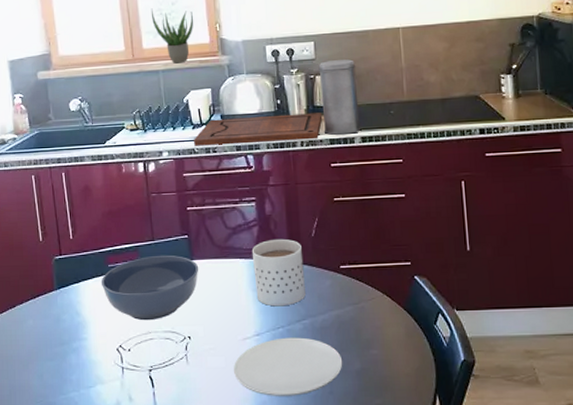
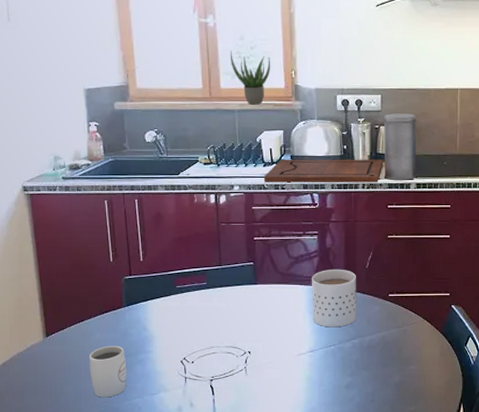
mug: none [22,333,62,392] -> present [89,345,127,398]
bowl: present [101,255,199,321] -> none [168,279,262,337]
plate: present [234,337,343,396] -> none [288,354,385,404]

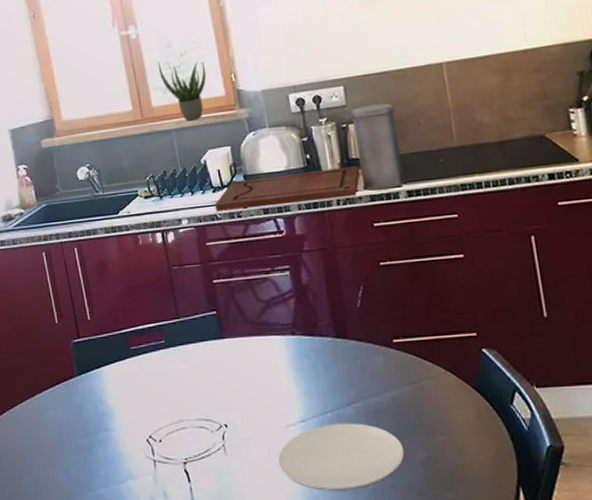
mug: present [89,345,127,398] -> none [44,423,89,488]
plate: none [288,354,385,404] -> present [278,423,405,491]
mug: present [311,269,357,328] -> none [289,311,355,389]

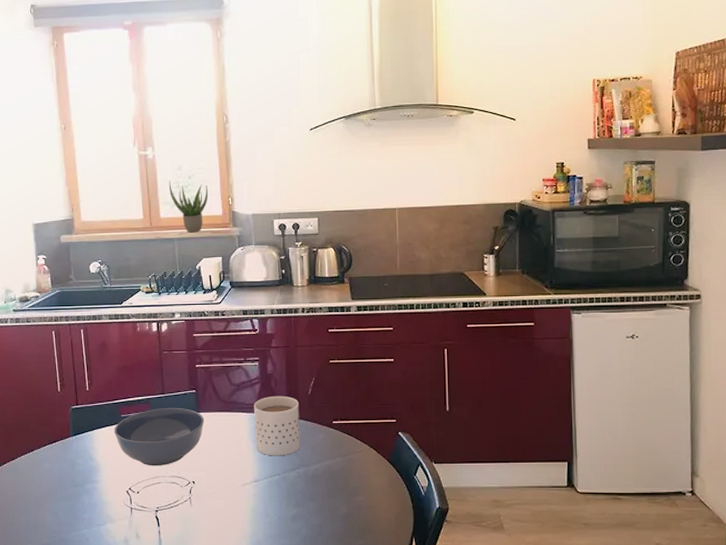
bowl: none [124,334,232,408] -> present [114,407,205,466]
cutting board: present [215,166,360,212] -> none [204,283,323,309]
plate: present [278,423,405,491] -> none [233,484,331,536]
mug: none [289,311,355,389] -> present [253,395,300,456]
canister: present [350,103,406,192] -> none [321,235,357,304]

